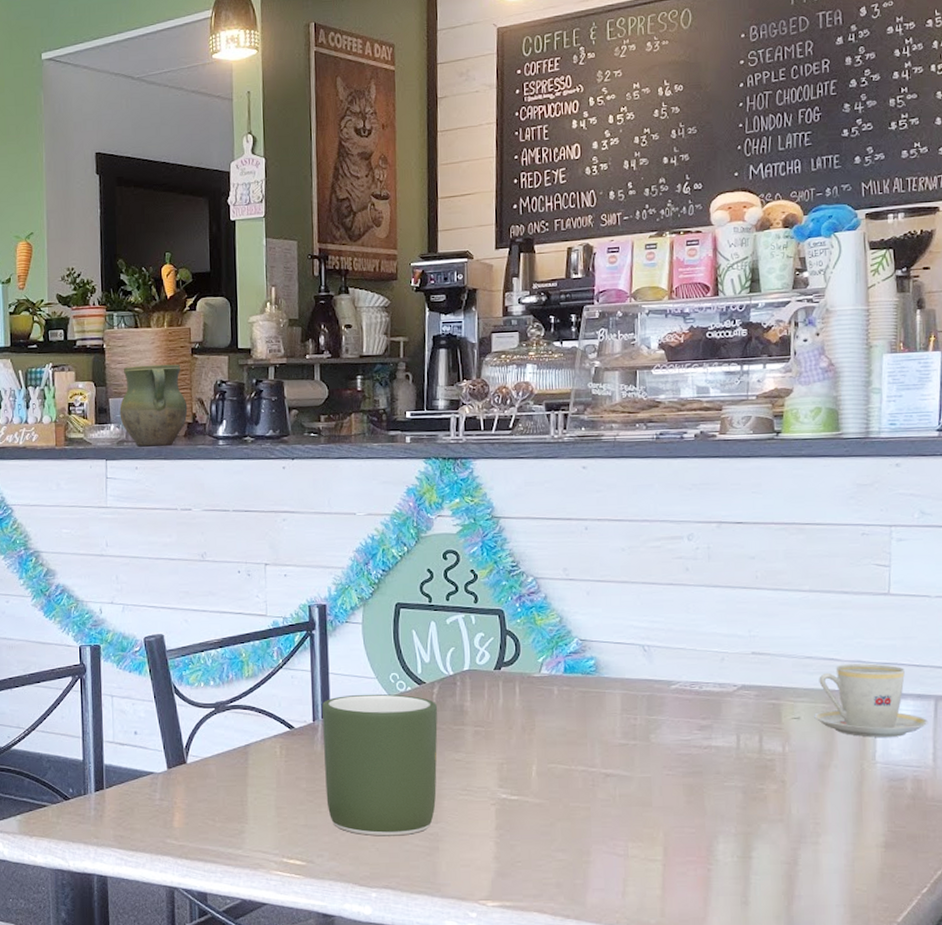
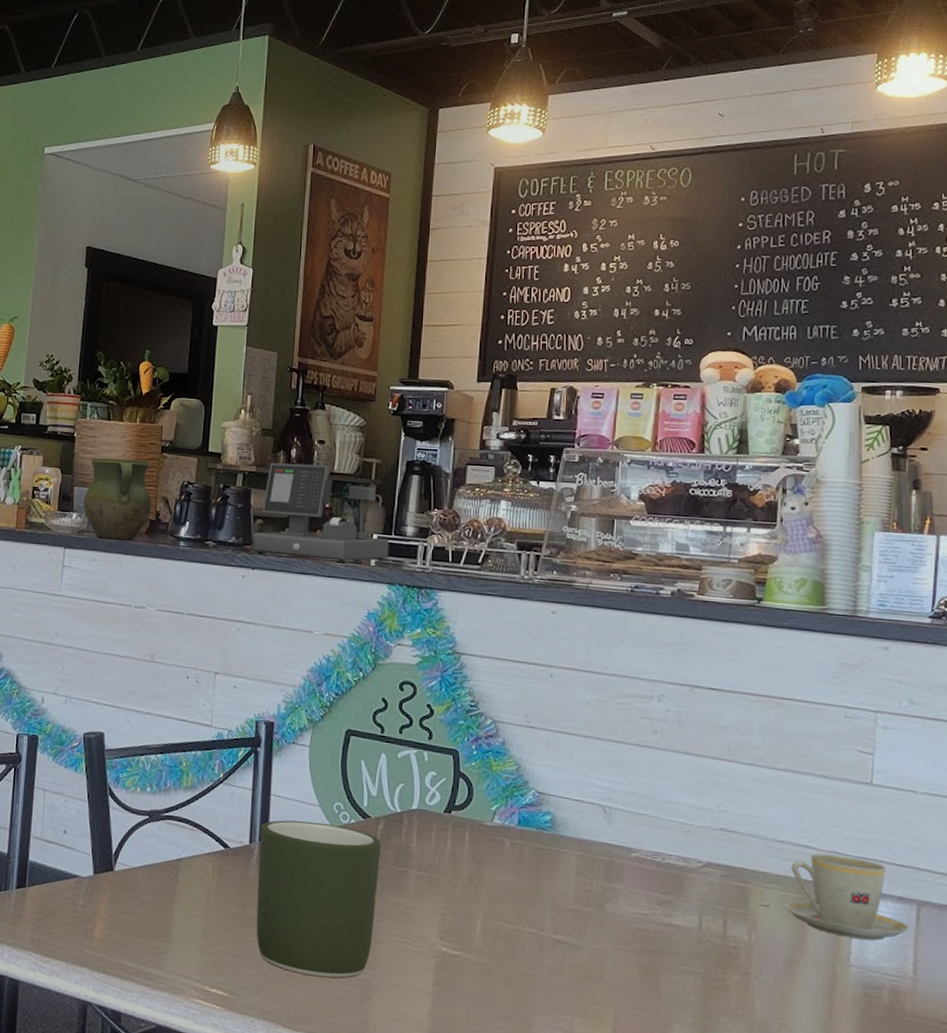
cash register: none [289,349,423,445] -> present [252,463,390,563]

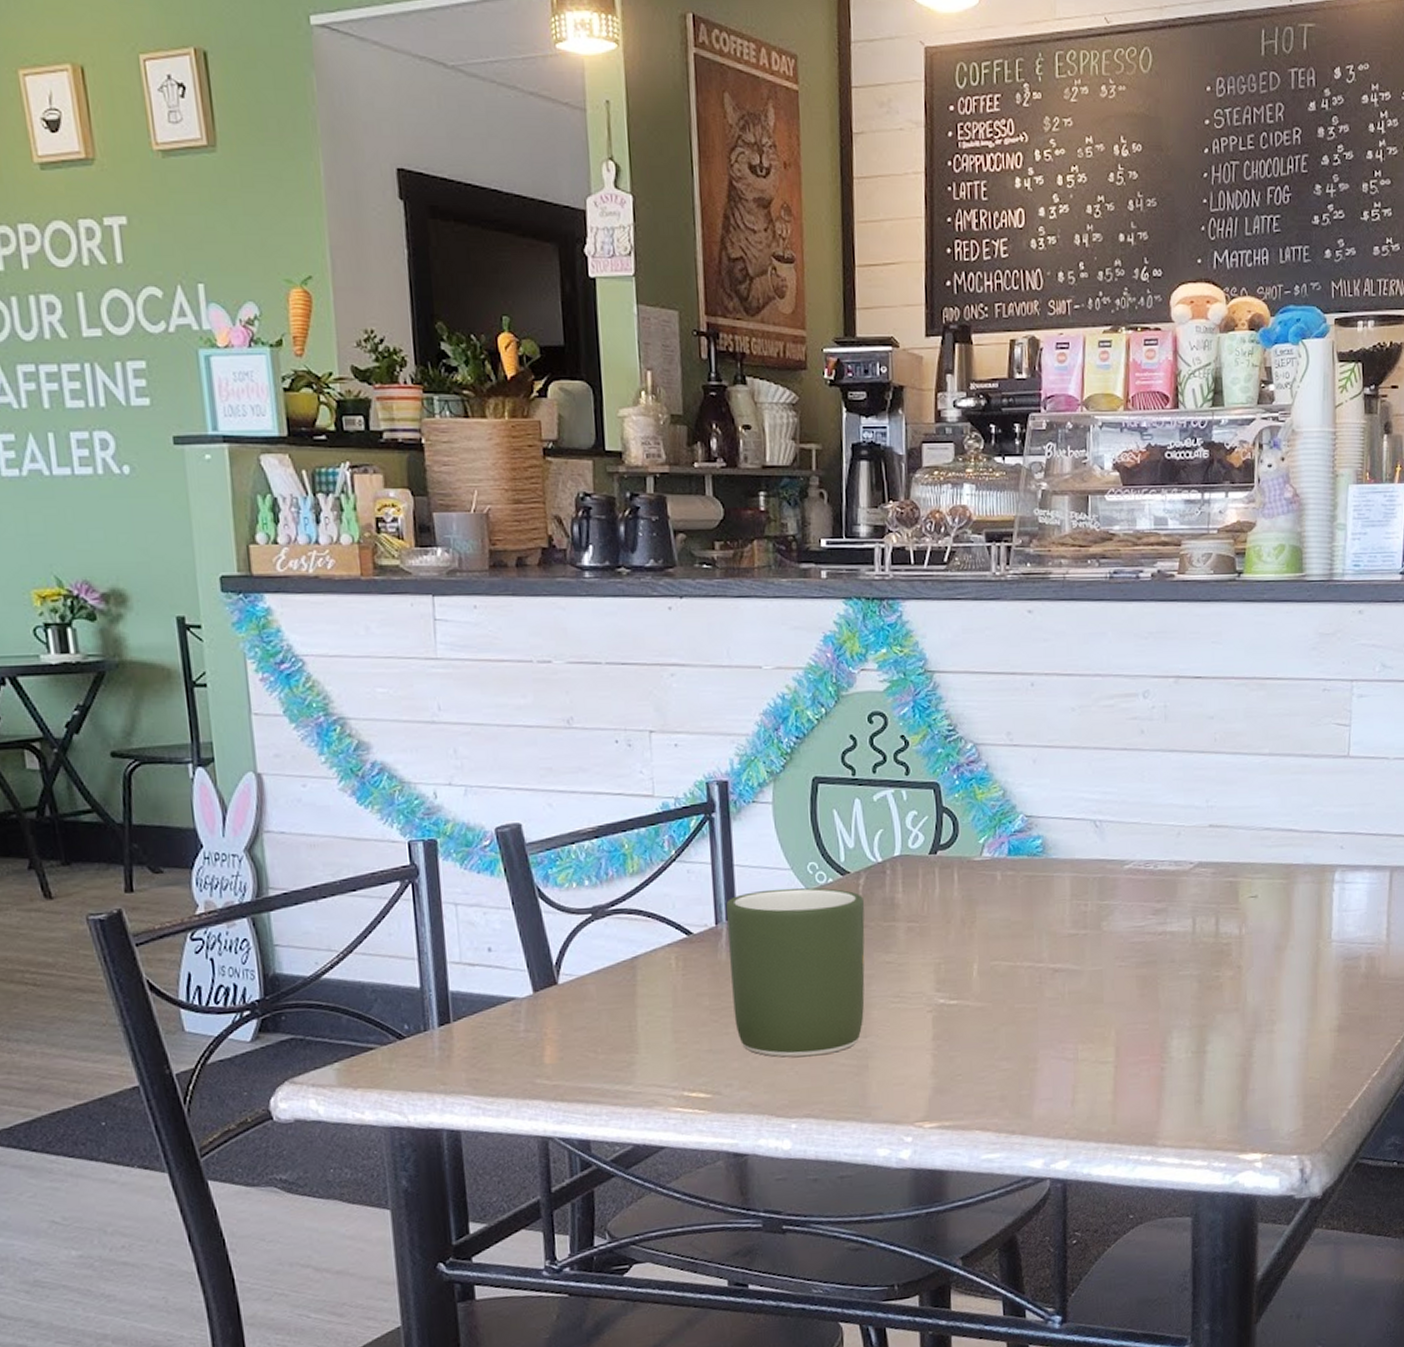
ceramic jug: present [83,457,152,541] -> none [448,468,542,579]
cash register: present [252,463,390,563] -> none [675,457,842,579]
teacup: present [784,853,910,941] -> none [1271,833,1383,915]

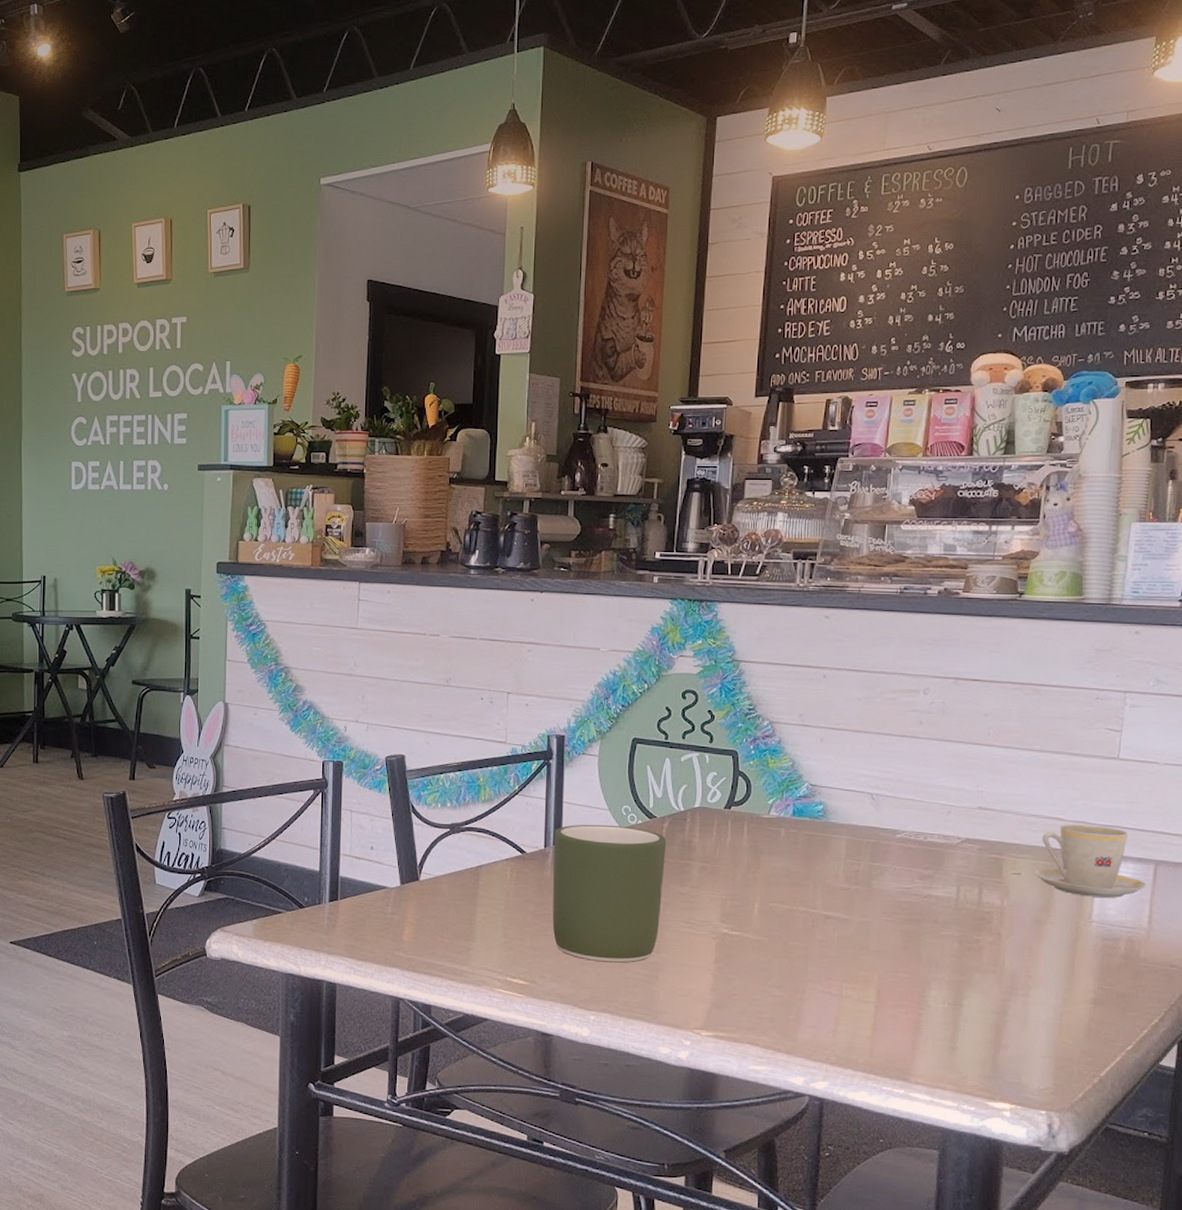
teacup: none [1271,833,1383,915] -> present [1034,824,1147,898]

